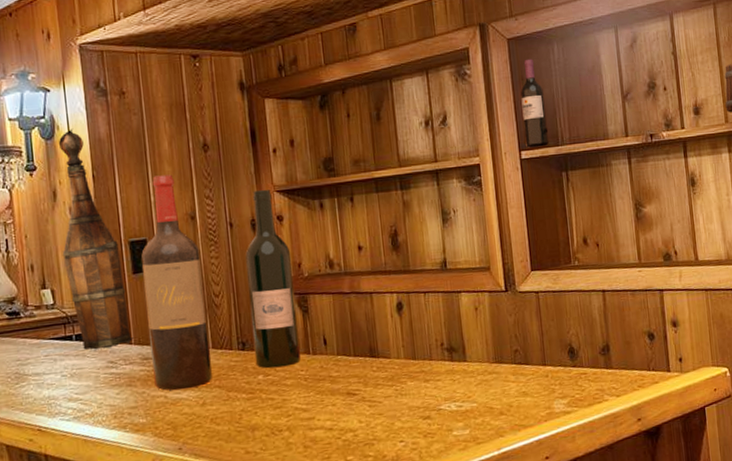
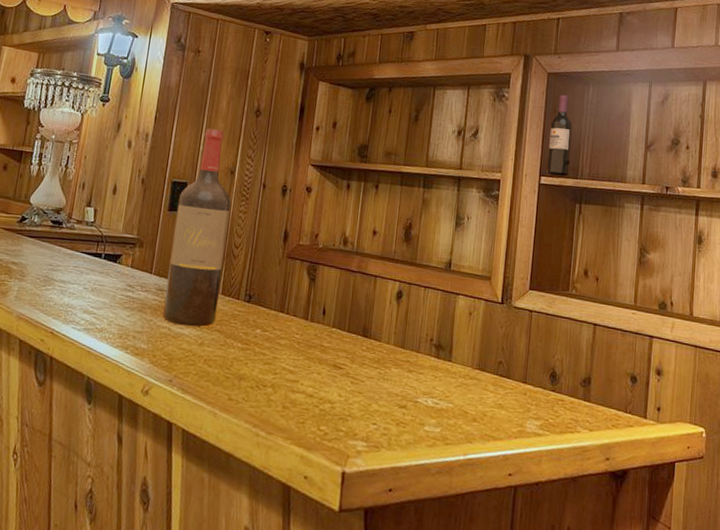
decorative bottle: present [58,128,133,350] -> none [109,72,162,274]
wine bottle: present [244,190,301,369] -> none [256,160,312,328]

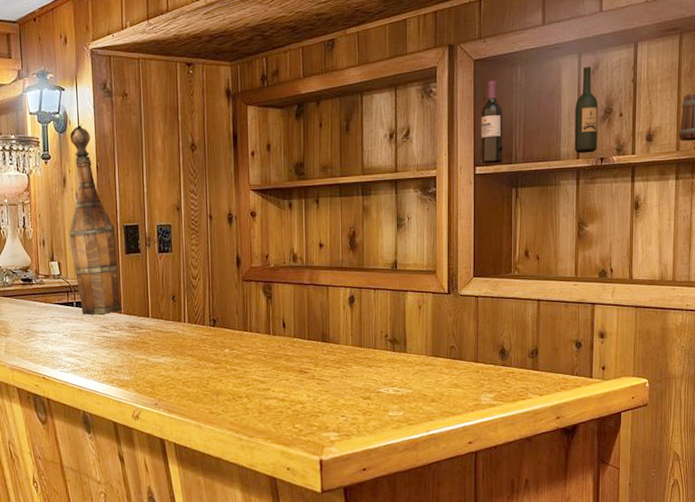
decorative bottle: none [109,72,162,274] -> present [68,124,123,316]
wine bottle: present [162,128,232,327] -> none [132,169,187,356]
wine bottle: none [640,96,666,181] -> present [574,66,599,153]

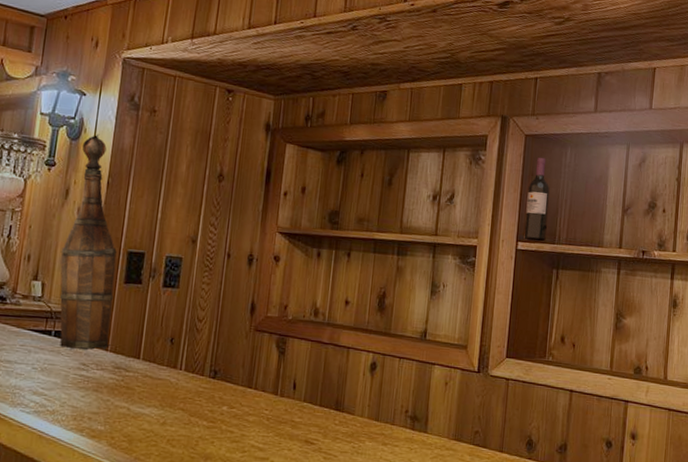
wine bottle: present [574,66,599,153] -> none [617,159,643,245]

